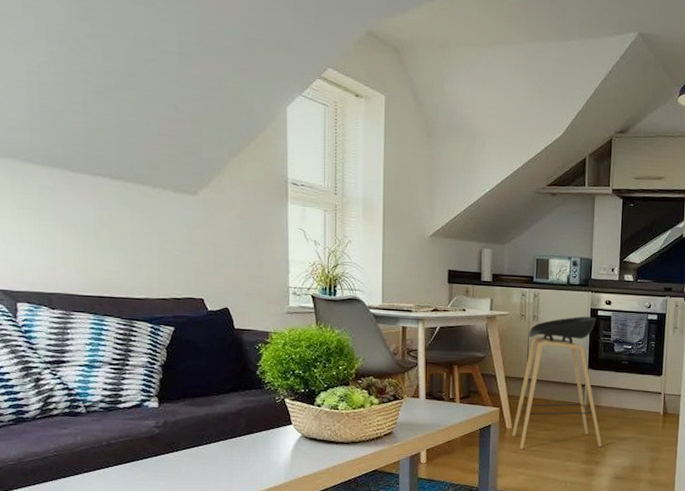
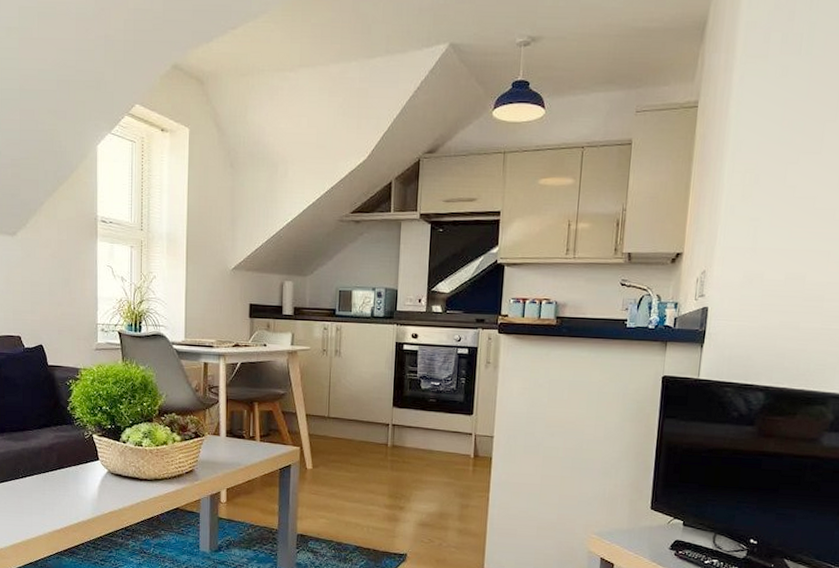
stool: present [512,316,602,449] -> none [312,351,407,491]

